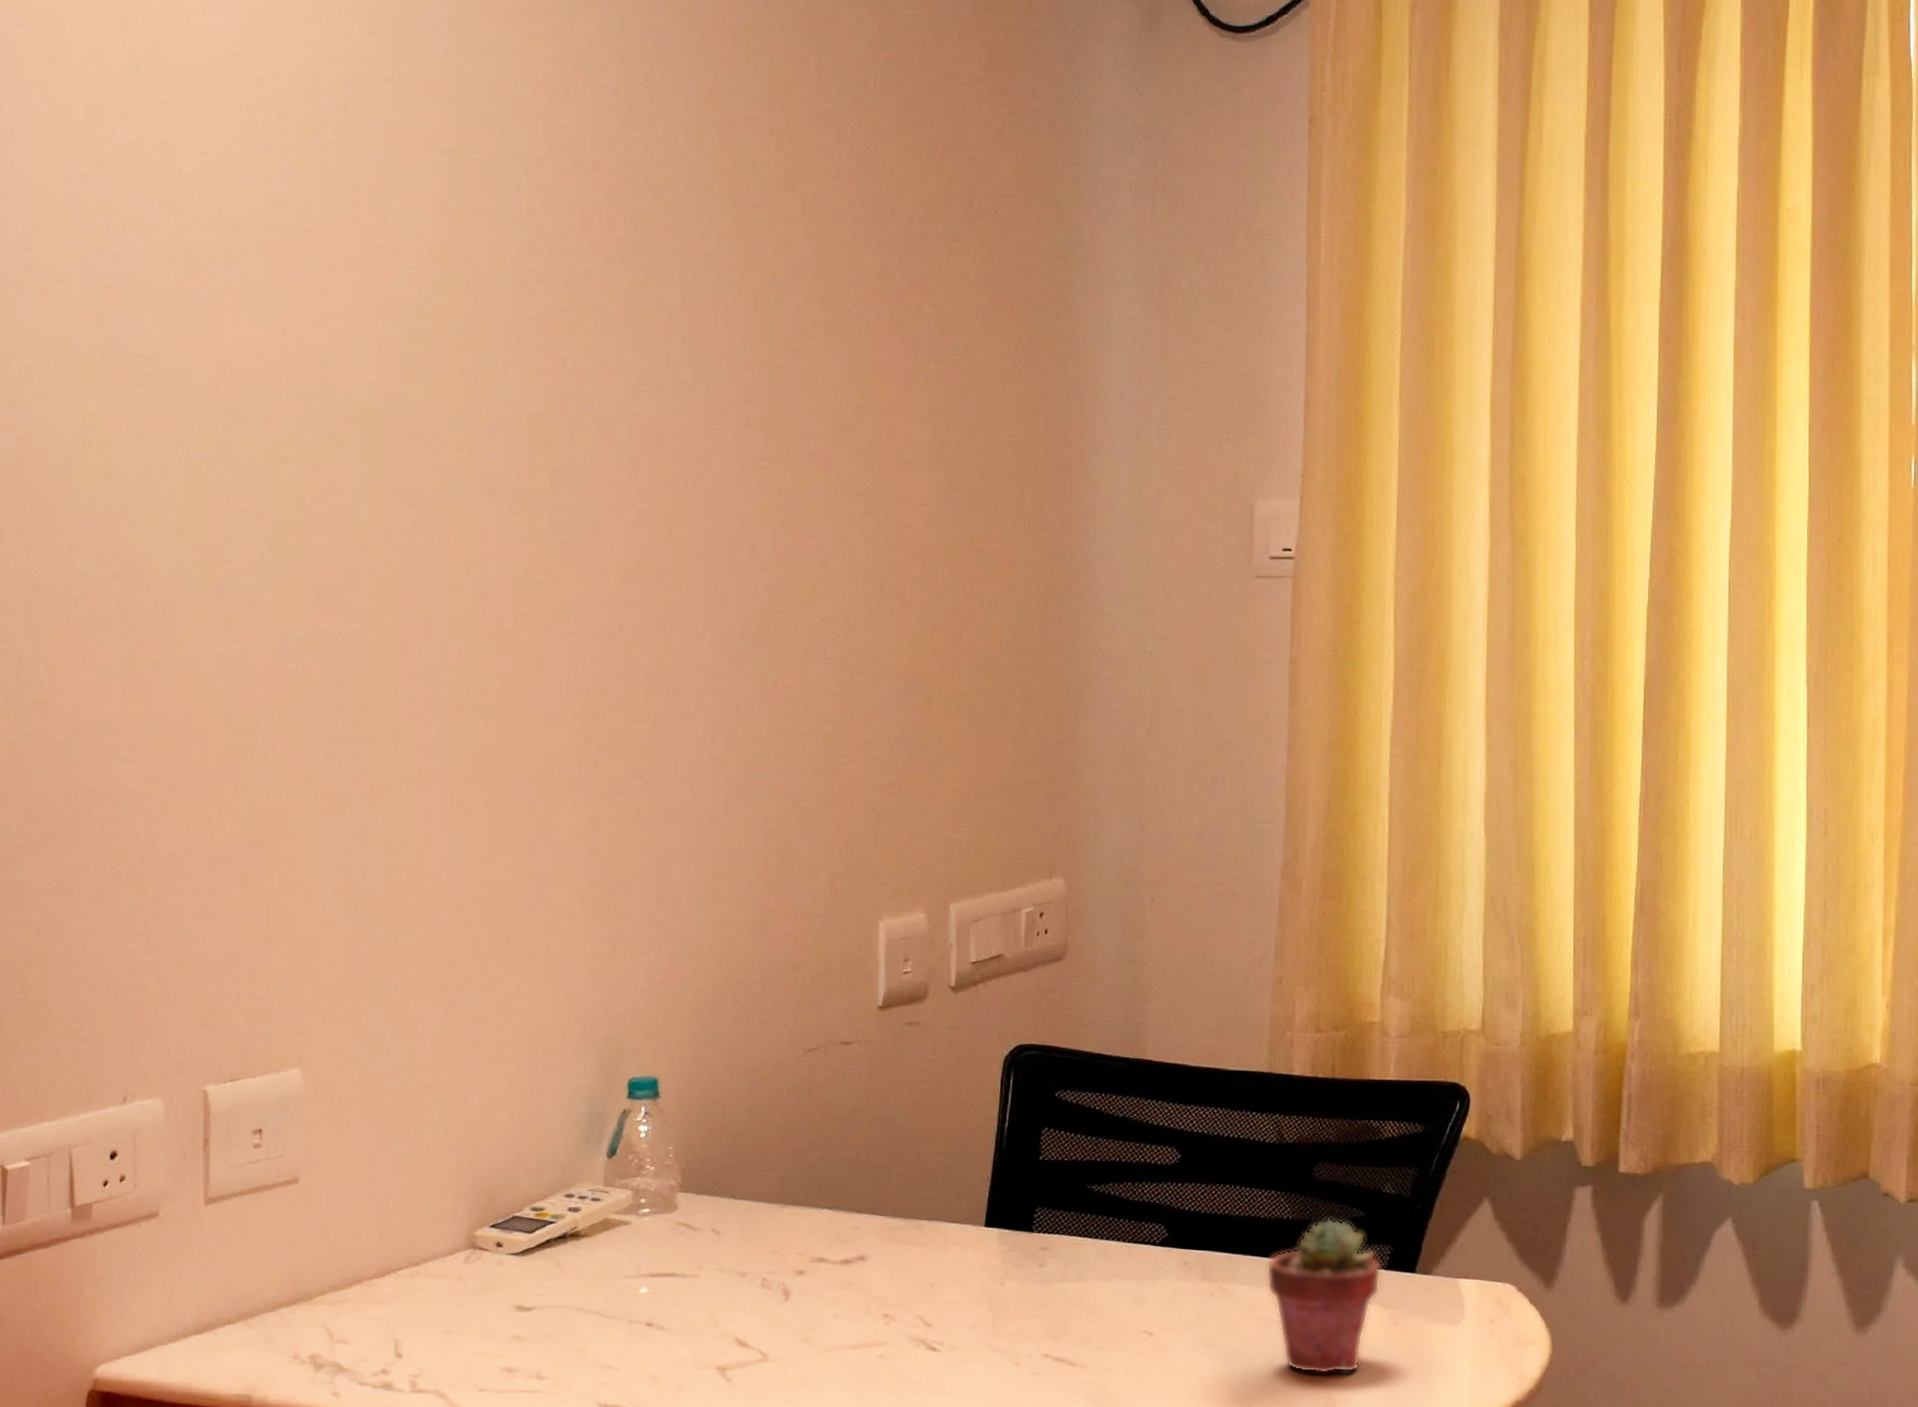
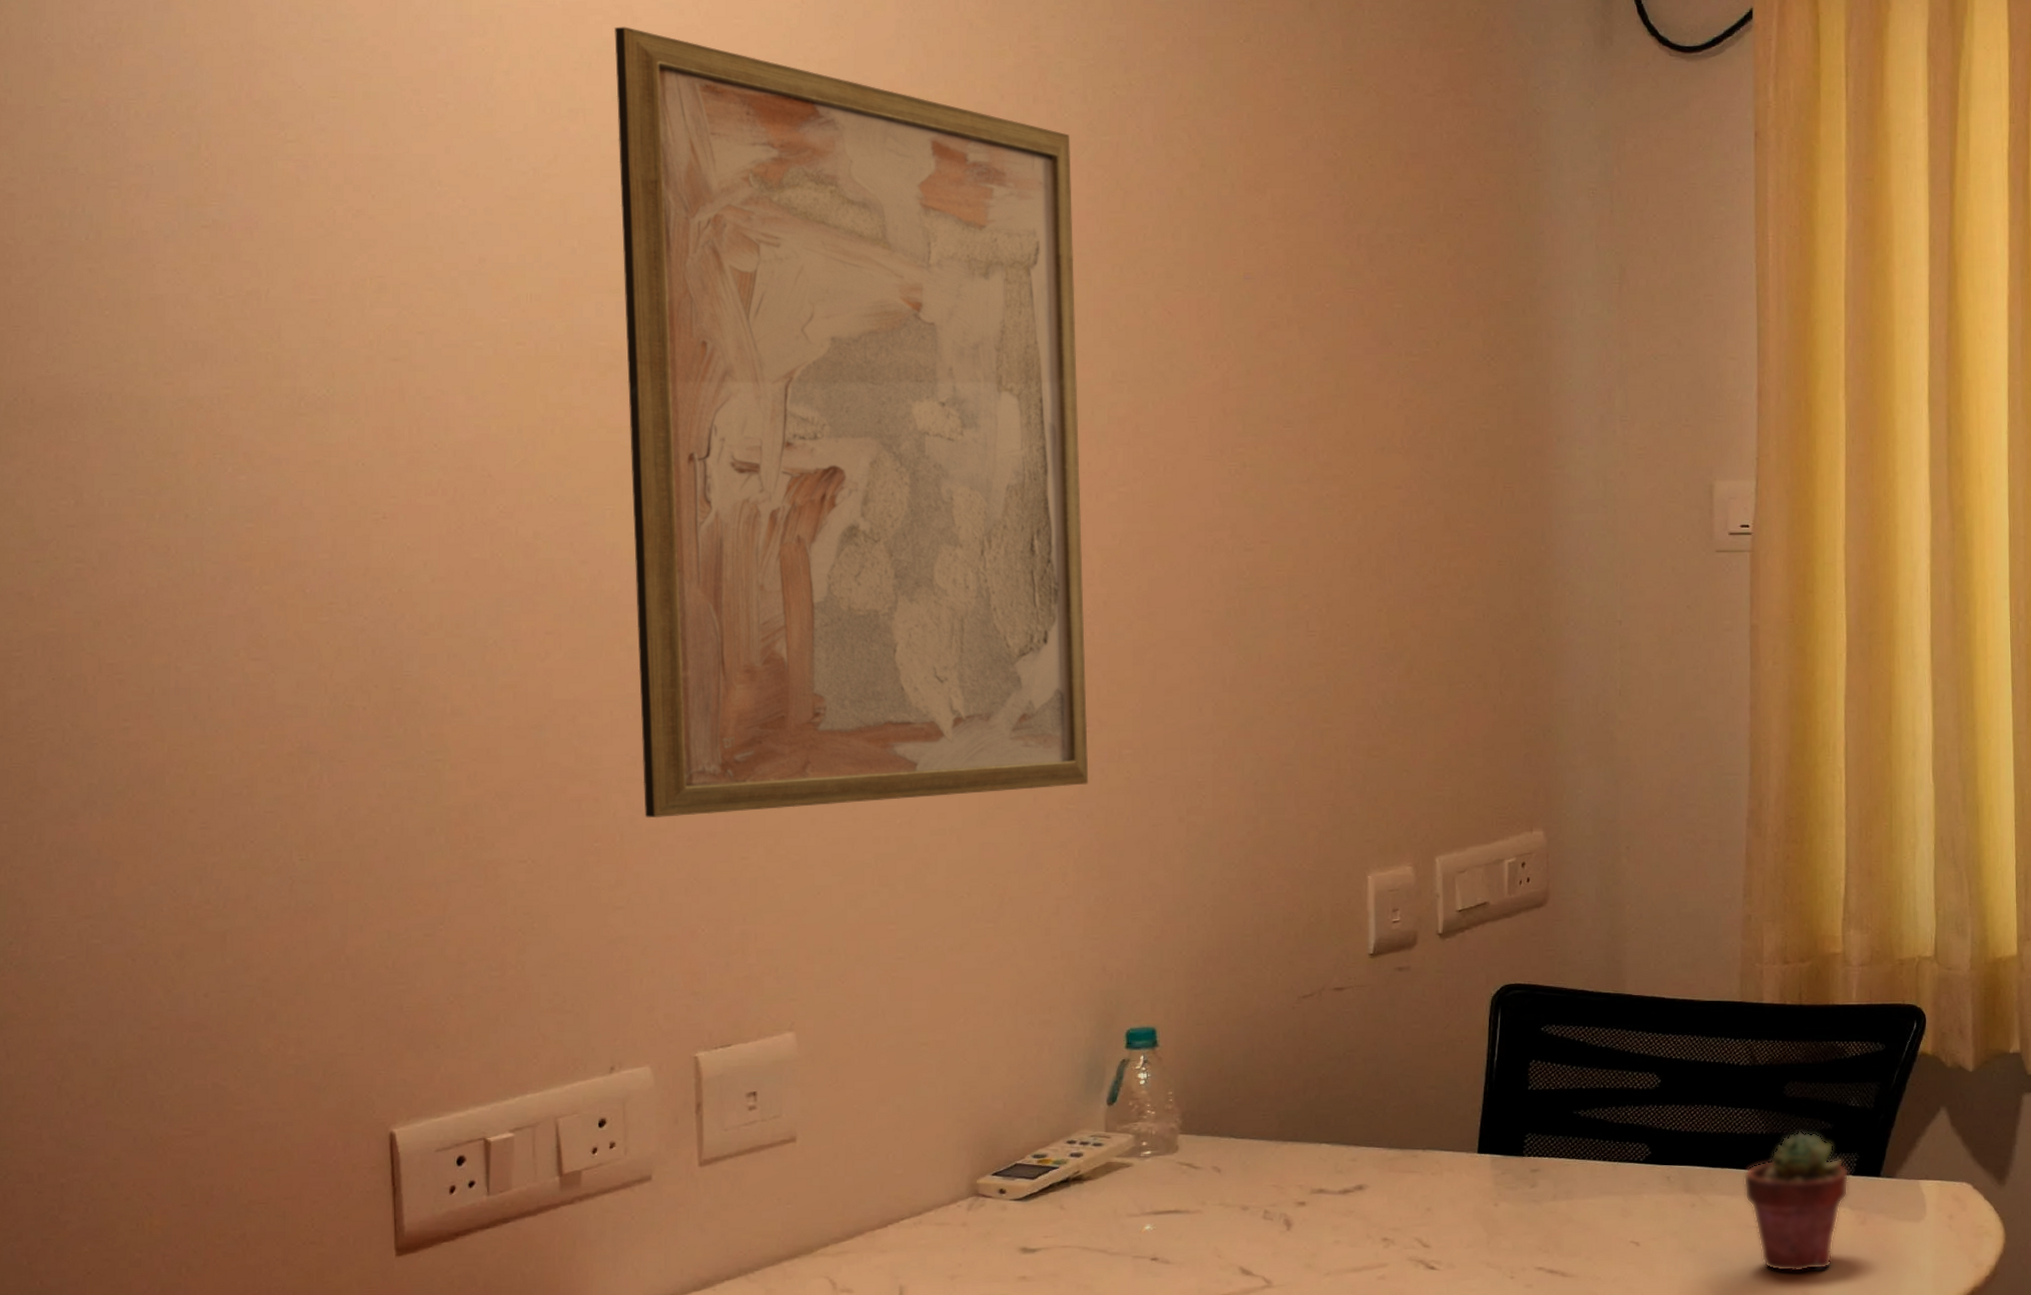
wall art: none [161,27,601,842] -> present [614,26,1089,819]

